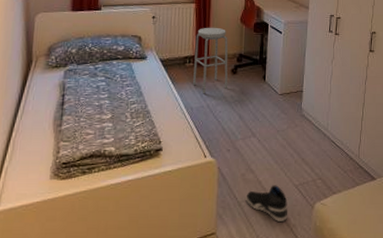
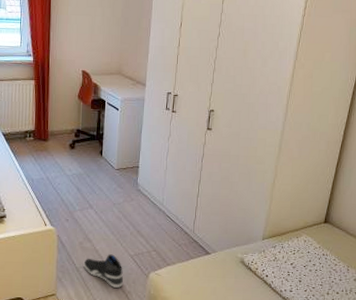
stool: present [193,27,228,93] -> none [33,103,67,166]

